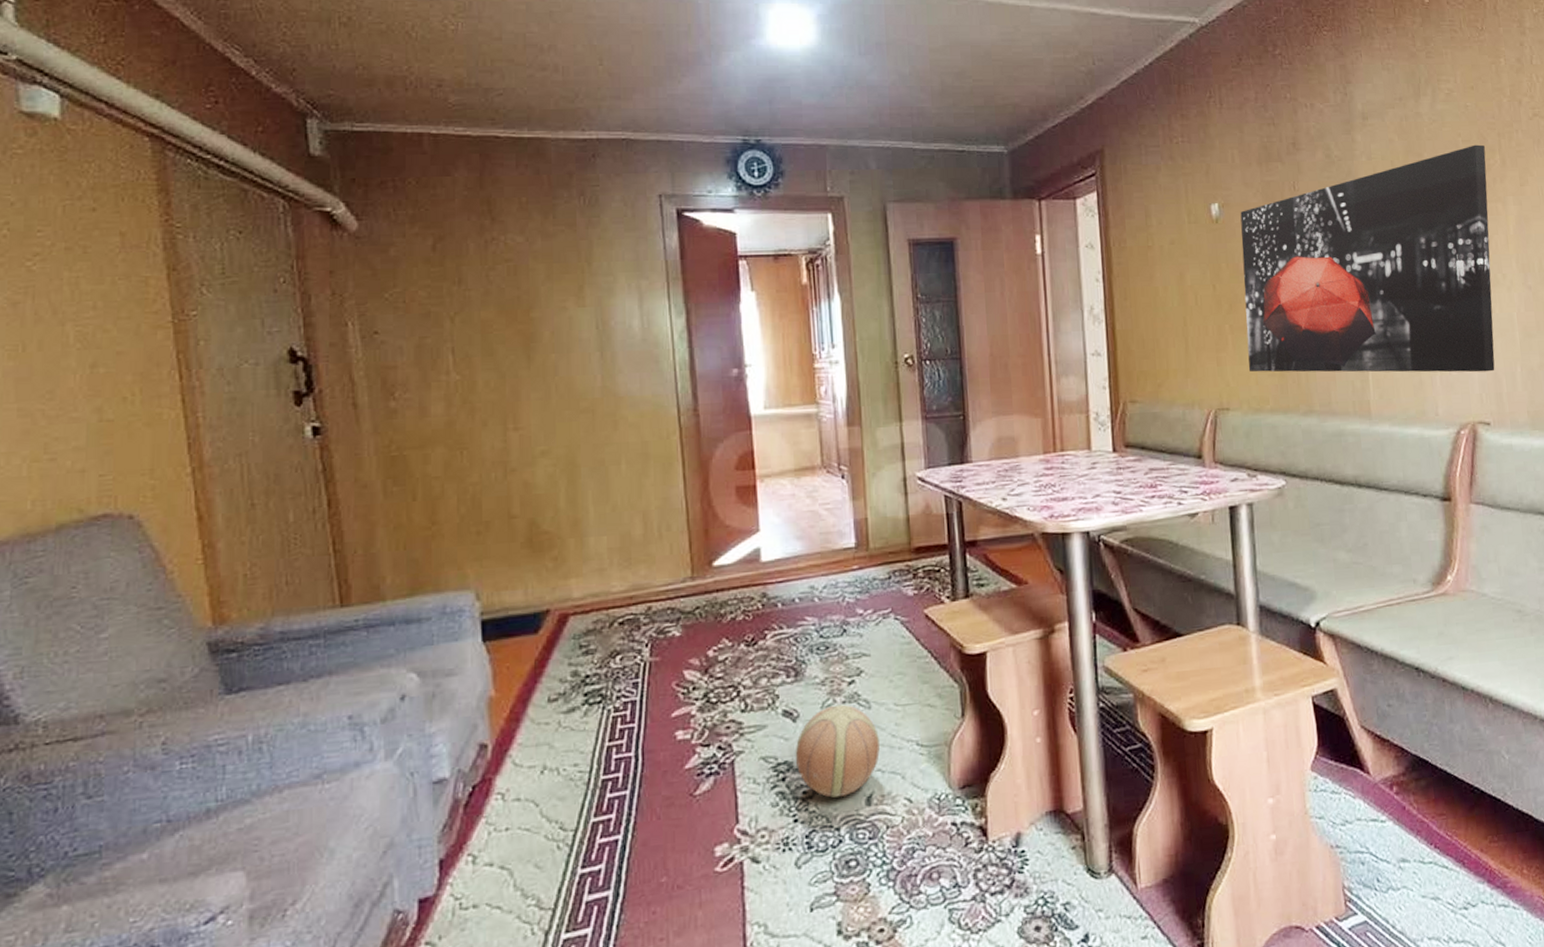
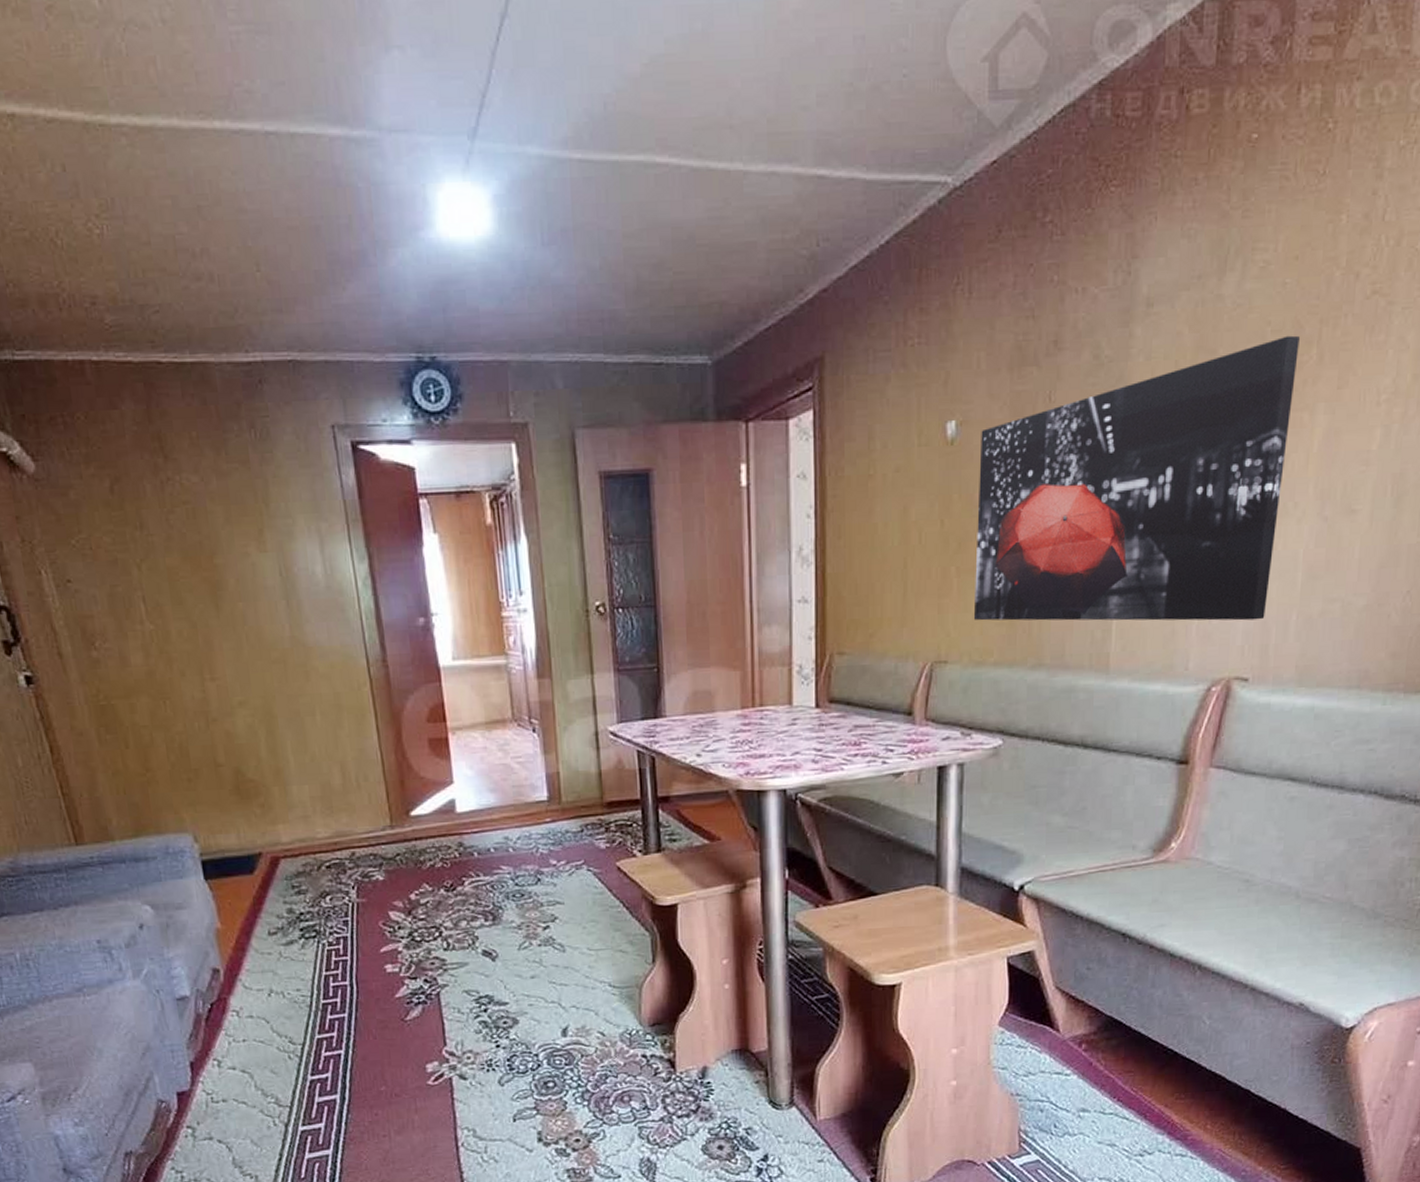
ball: present [795,704,881,798] -> none [495,947,575,1028]

